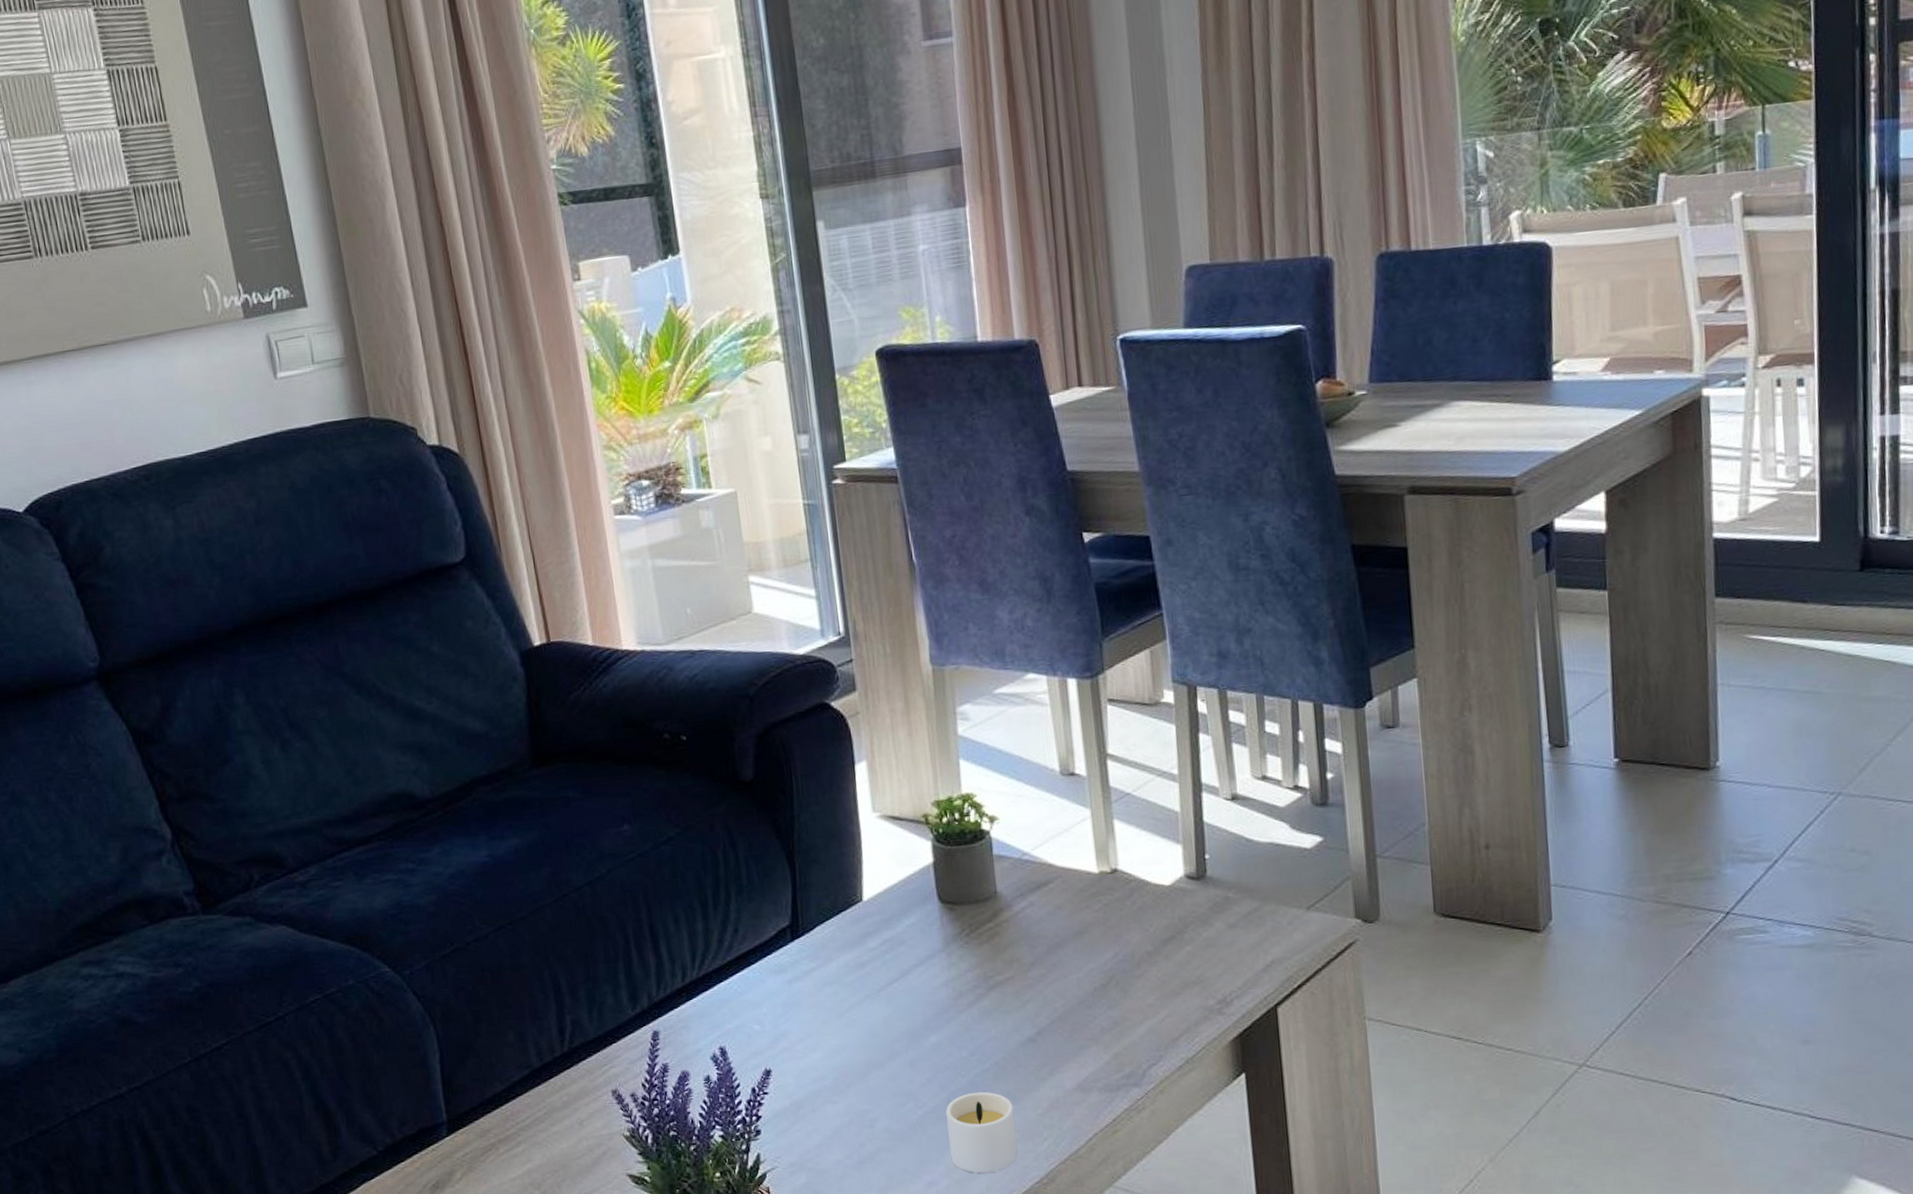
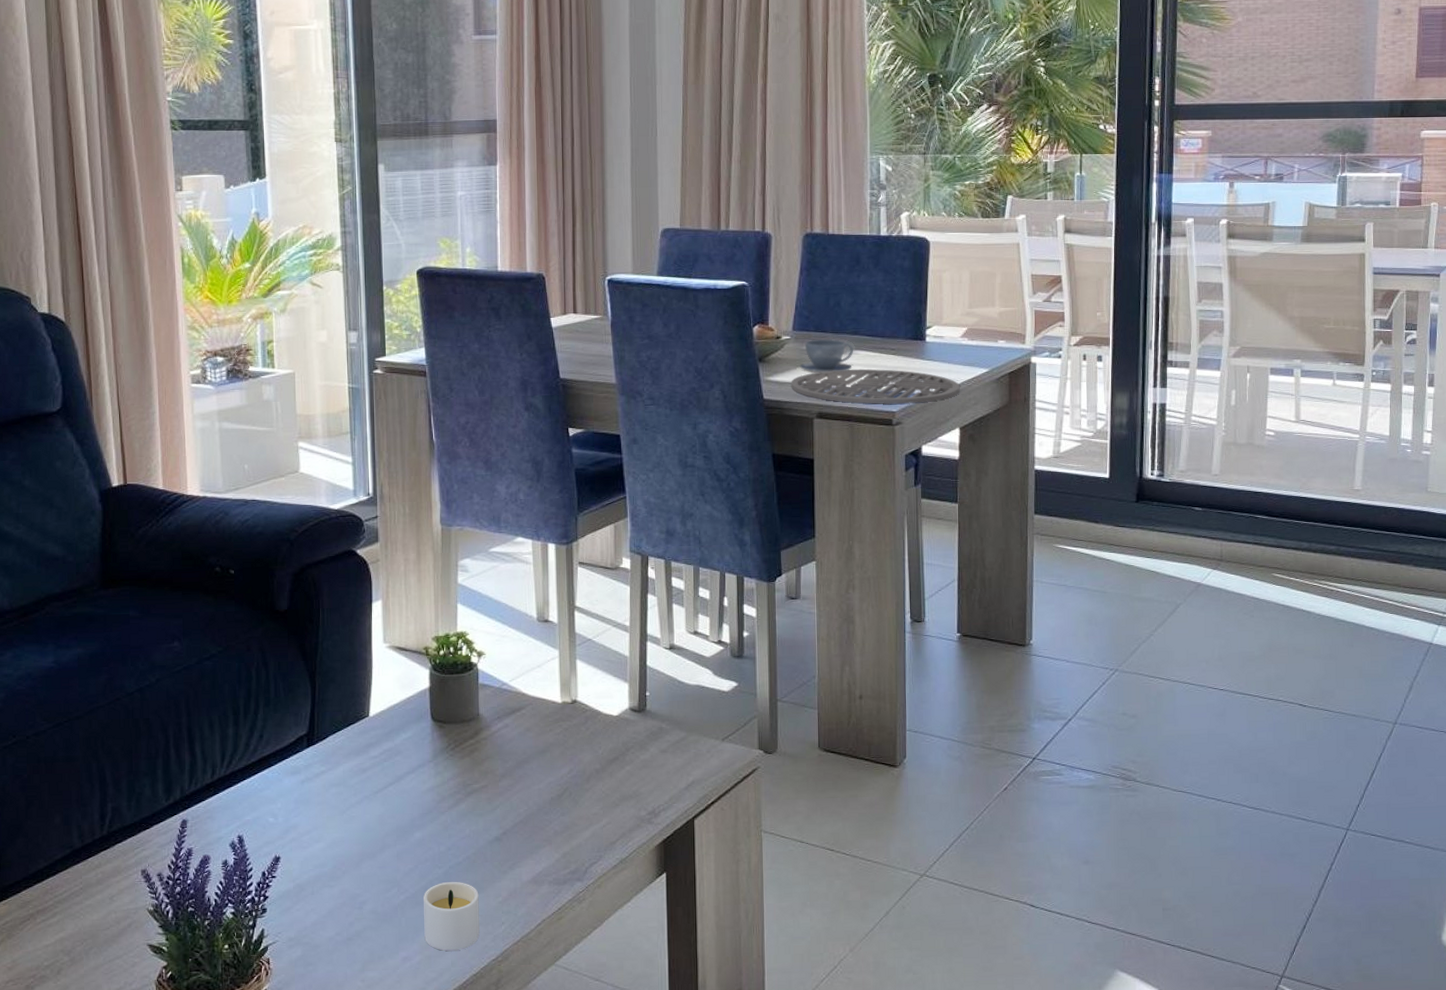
placemat: none [1370,422,1604,471] -> present [791,369,960,404]
teacup: none [1381,389,1453,436] -> present [800,339,853,373]

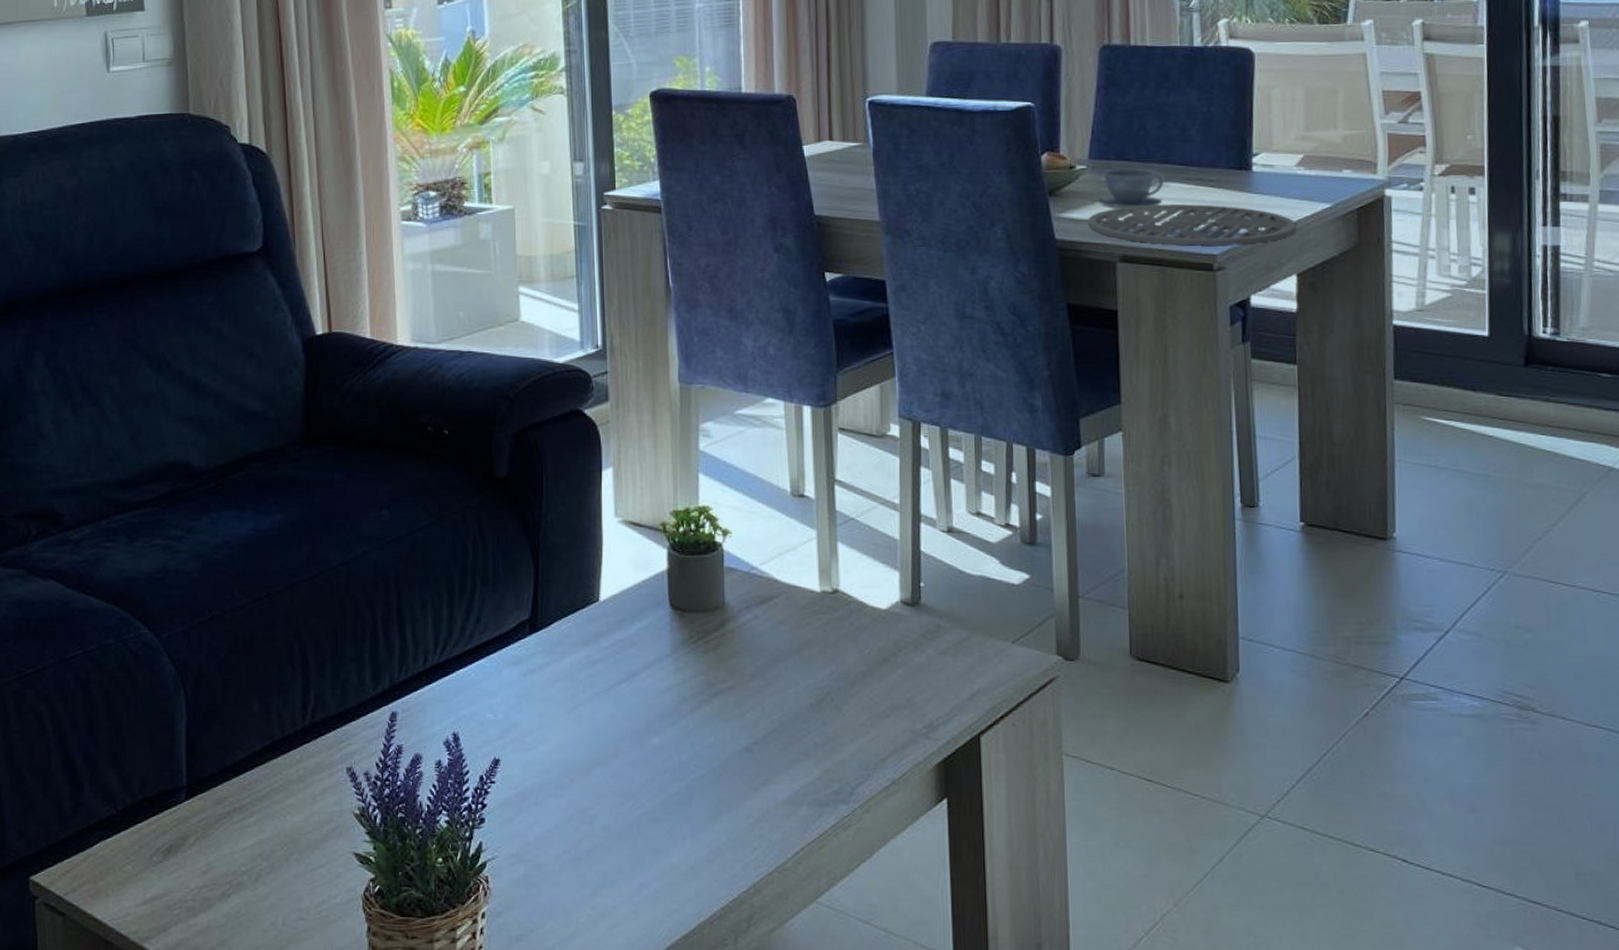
candle: present [423,881,480,952] -> none [661,797,728,880]

